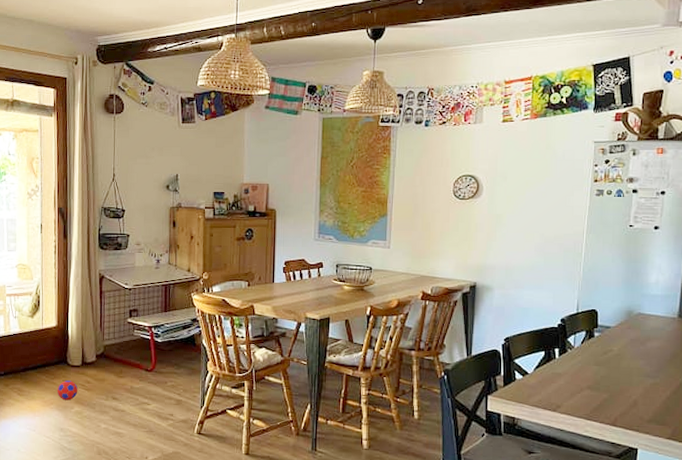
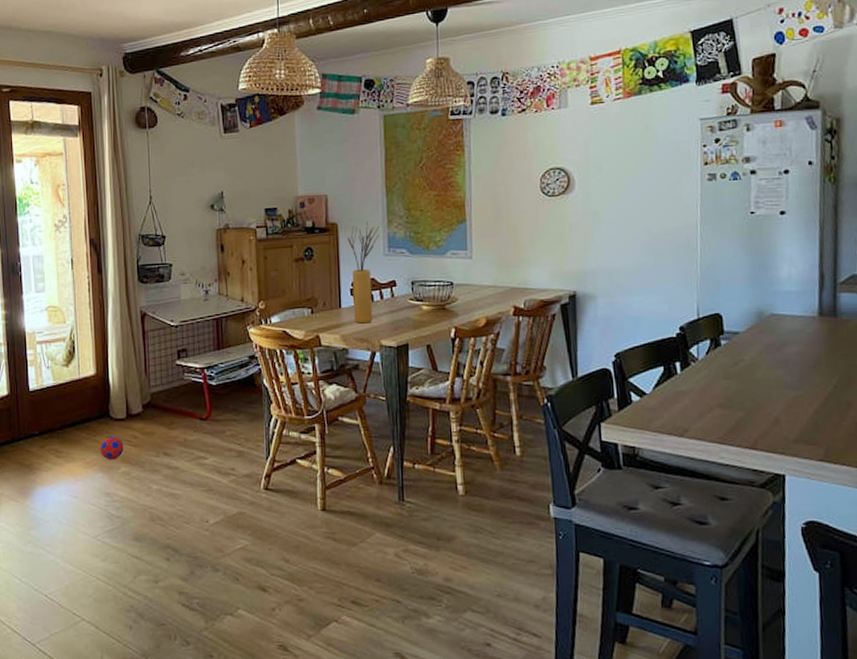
vase: none [283,210,313,298] -> present [347,222,380,324]

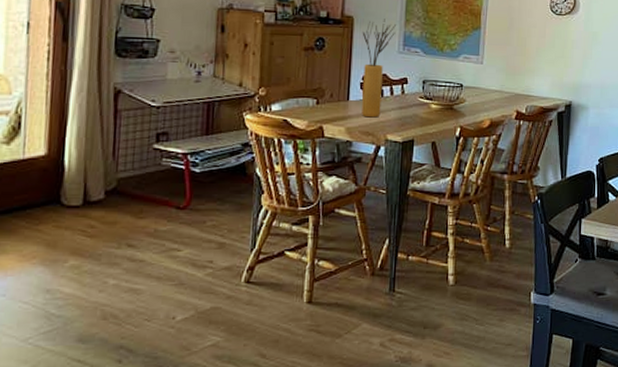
toy ball: present [99,437,124,460] -> none [42,226,76,252]

